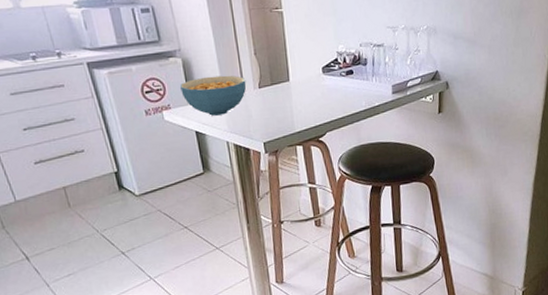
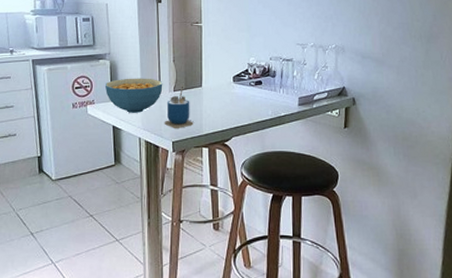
cup: none [252,80,285,128] -> present [164,84,194,128]

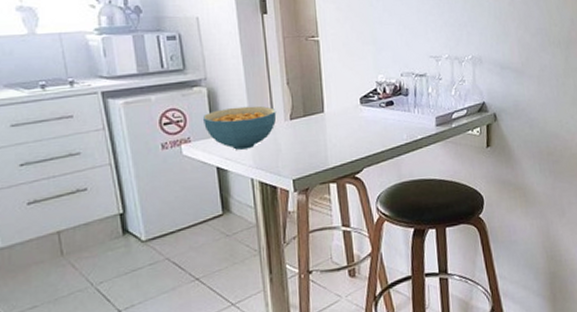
cup: present [164,84,194,128] -> none [281,111,317,164]

